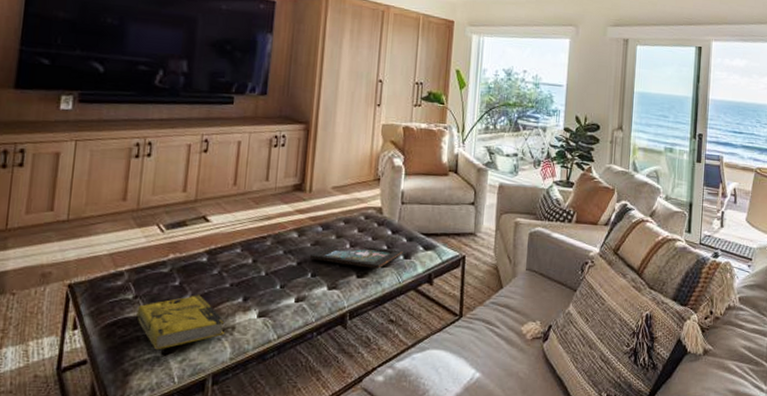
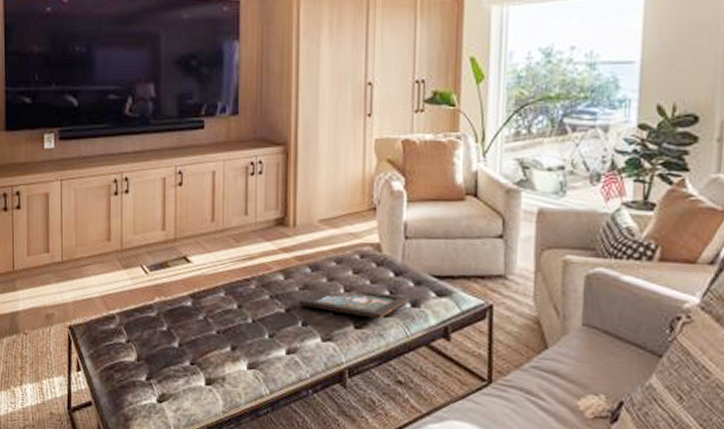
book: present [137,295,225,350] -> none [131,341,216,397]

